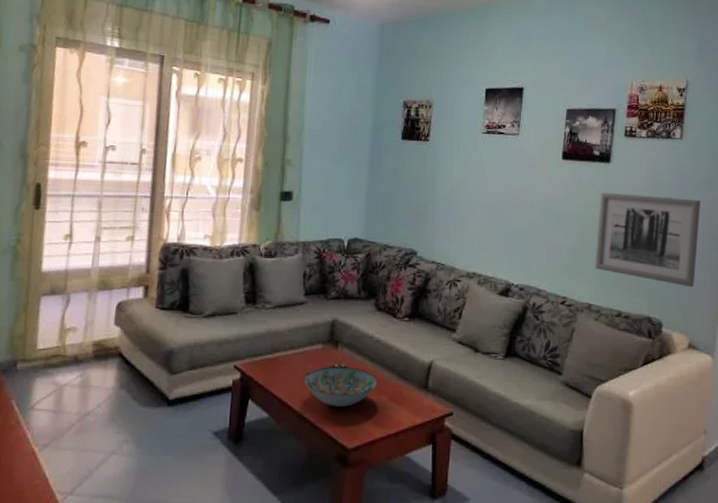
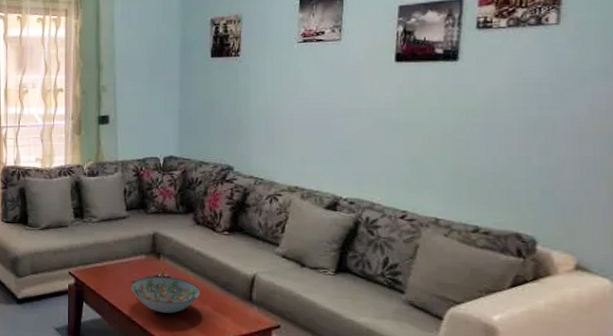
wall art: present [595,192,701,288] -> none [442,94,590,200]

